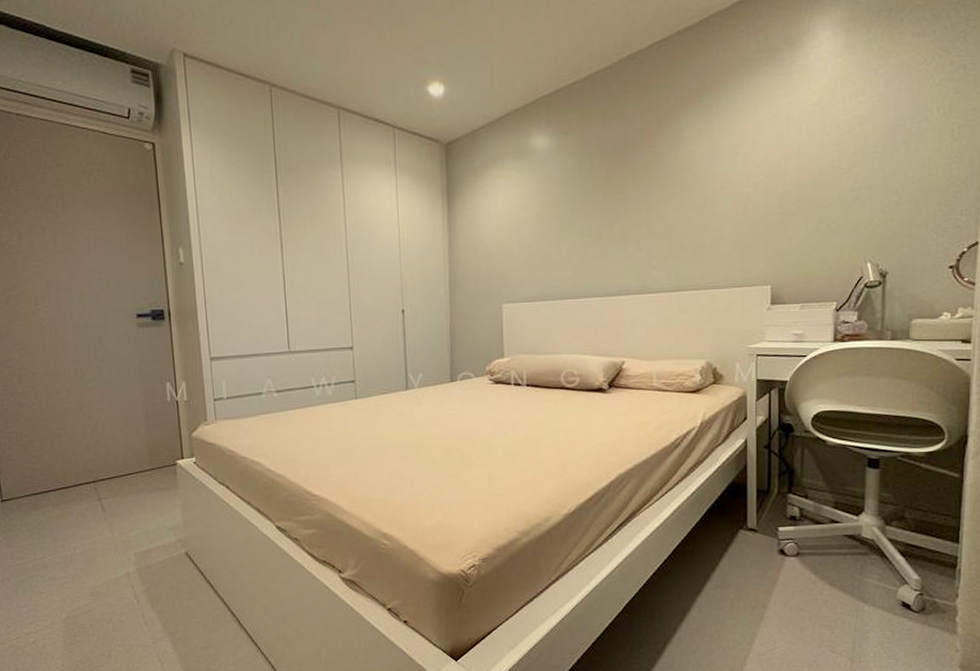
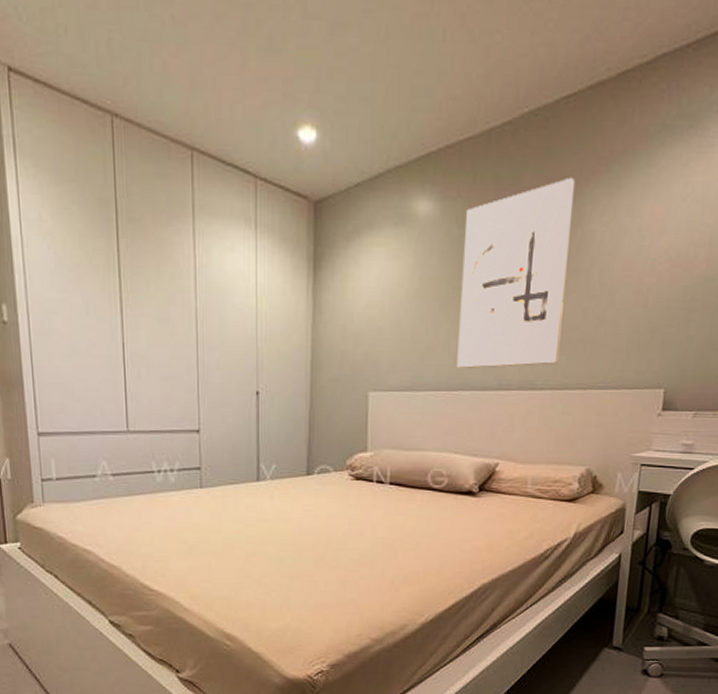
wall art: none [578,108,672,278] -> present [456,177,576,368]

